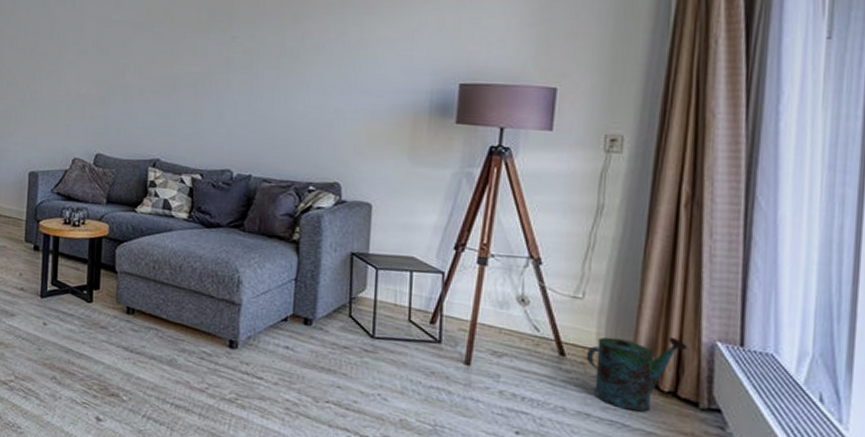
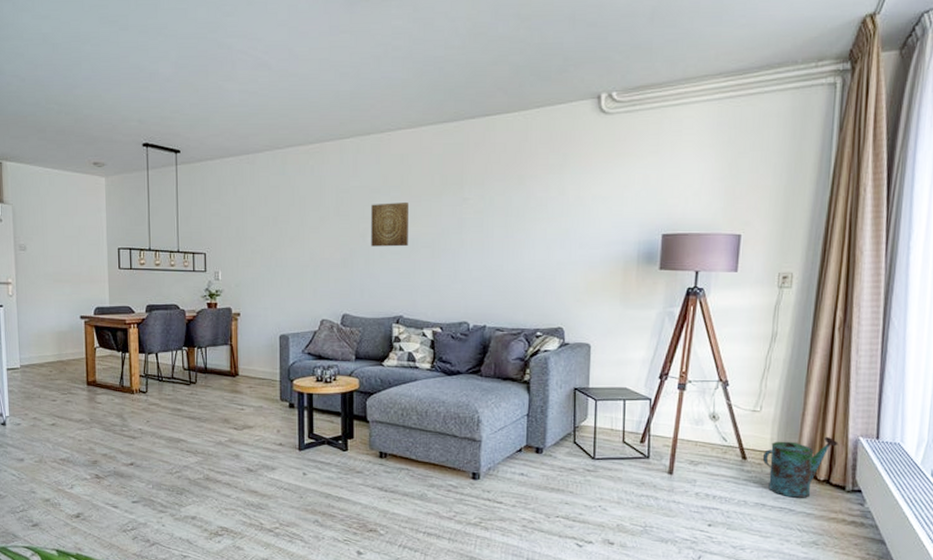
wall art: none [130,38,172,86] -> present [371,203,408,247]

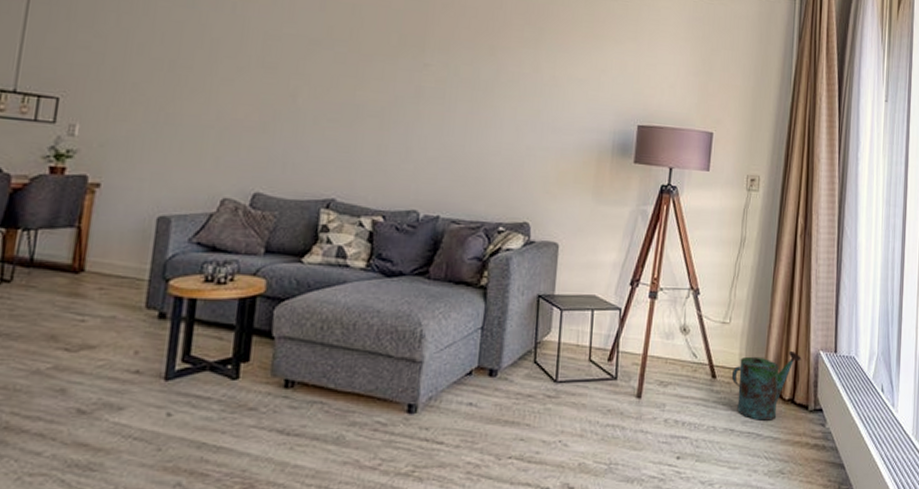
wall art: present [371,203,408,247] -> none [302,58,356,114]

